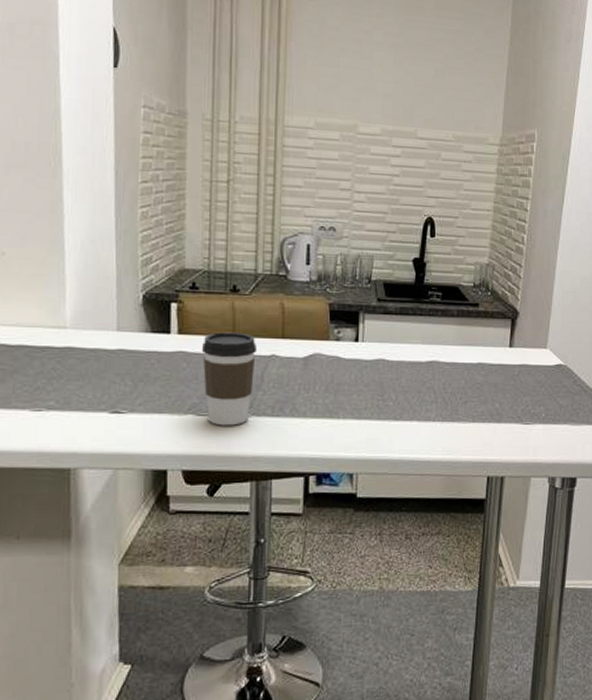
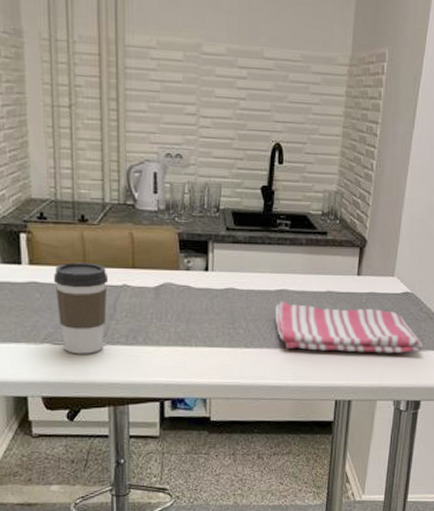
dish towel: none [425,372,578,427] -> present [274,300,424,353]

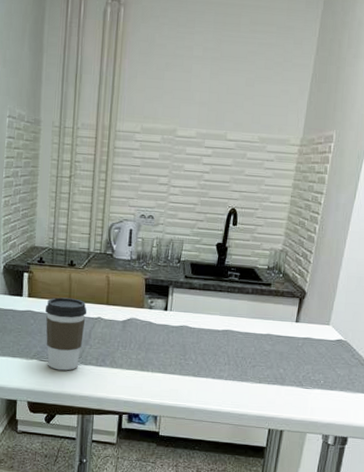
dish towel: present [274,300,424,353] -> none [220,339,354,394]

